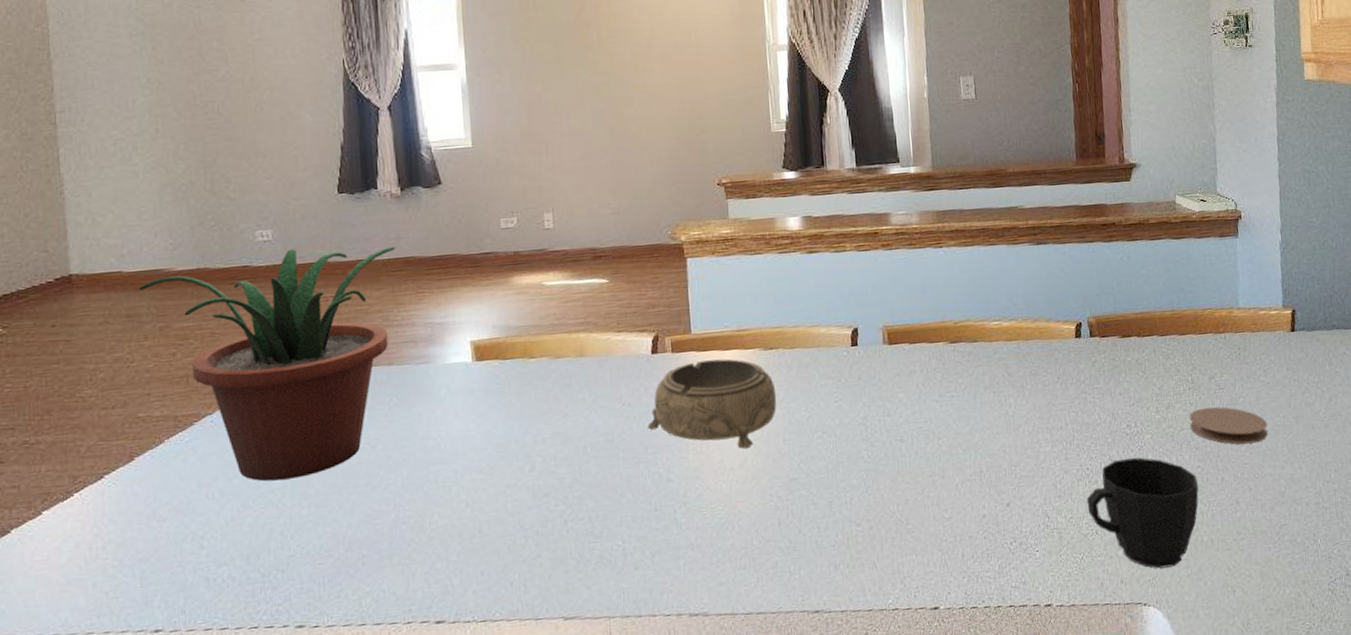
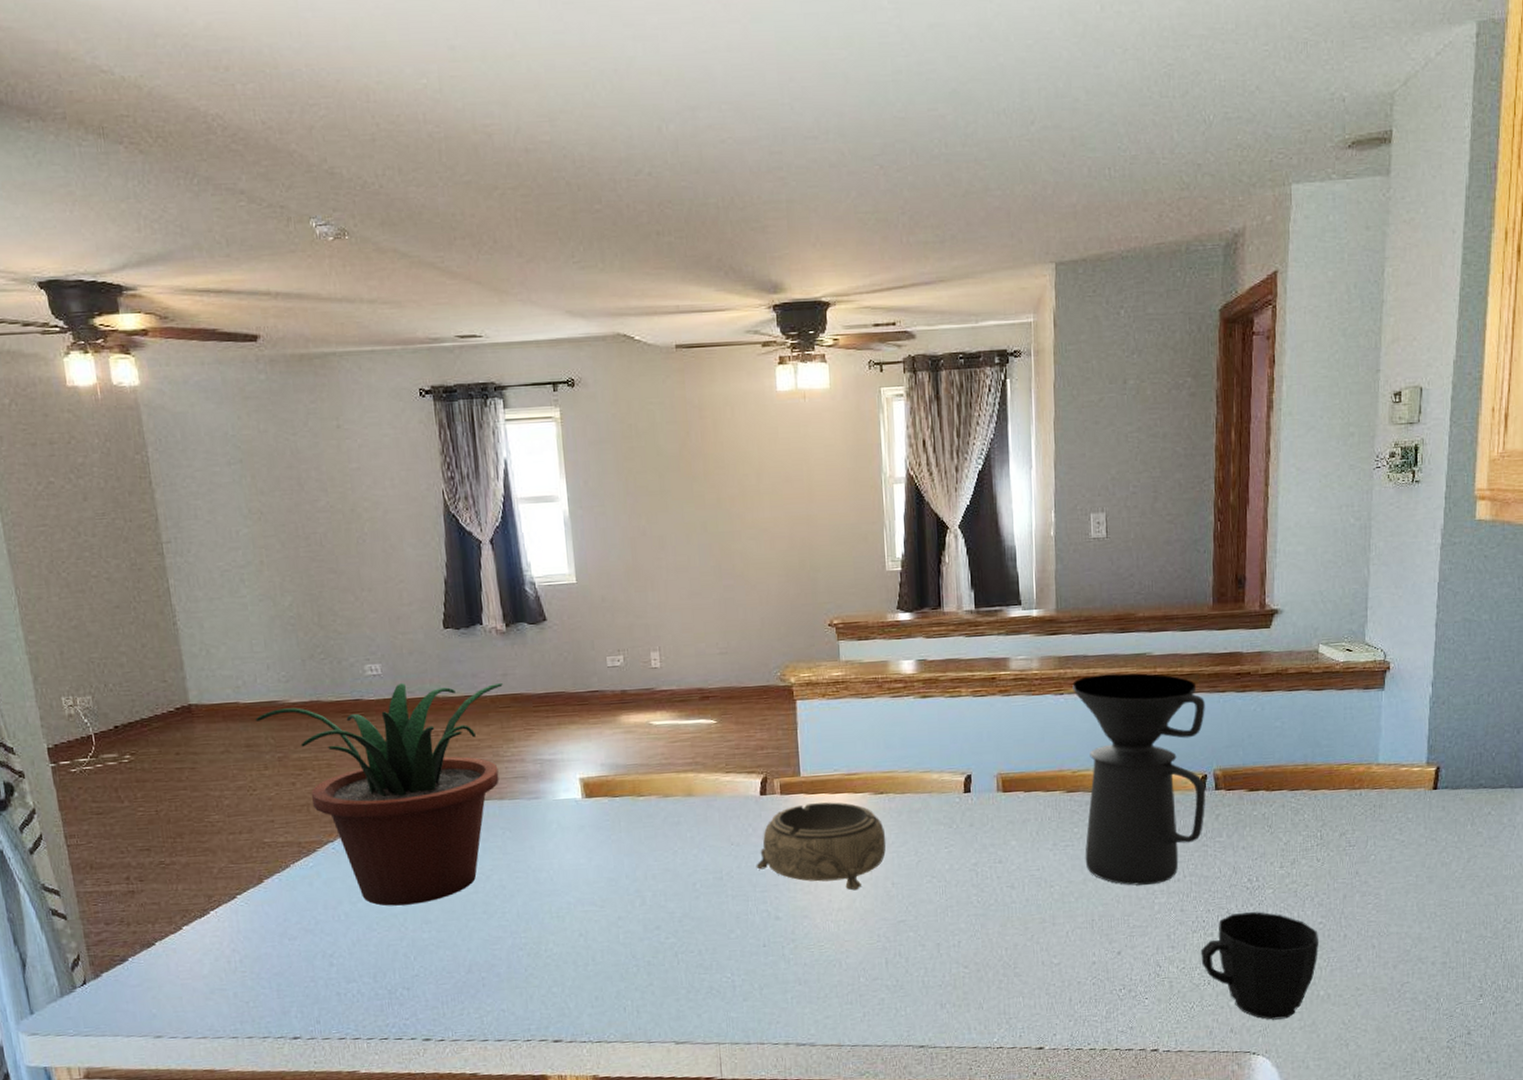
coffee maker: none [950,225,1082,435] -> present [1072,673,1206,886]
coaster: present [1189,407,1268,444] -> none [1315,864,1398,902]

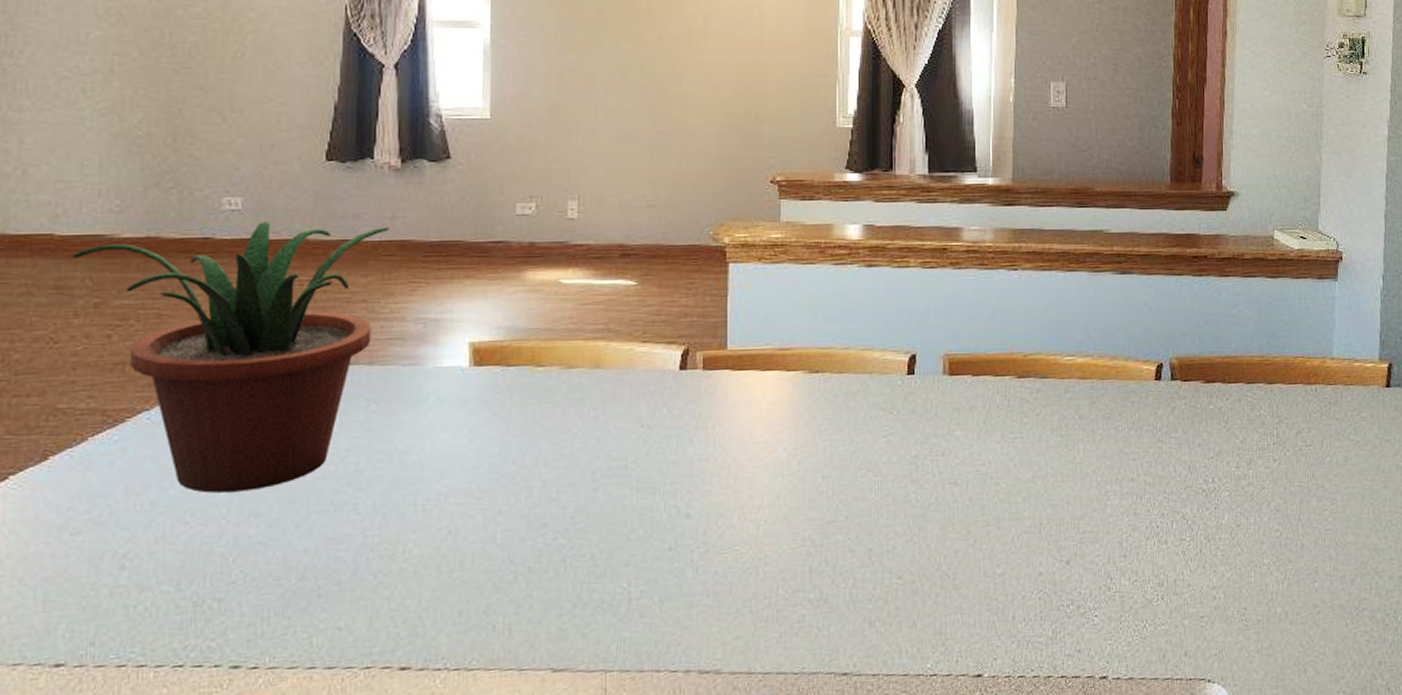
decorative bowl: present [756,802,886,891] -> none [668,380,819,485]
coffee maker: present [1072,673,1206,886] -> none [1027,250,1162,485]
cup: present [1201,912,1319,1020] -> none [1154,517,1275,642]

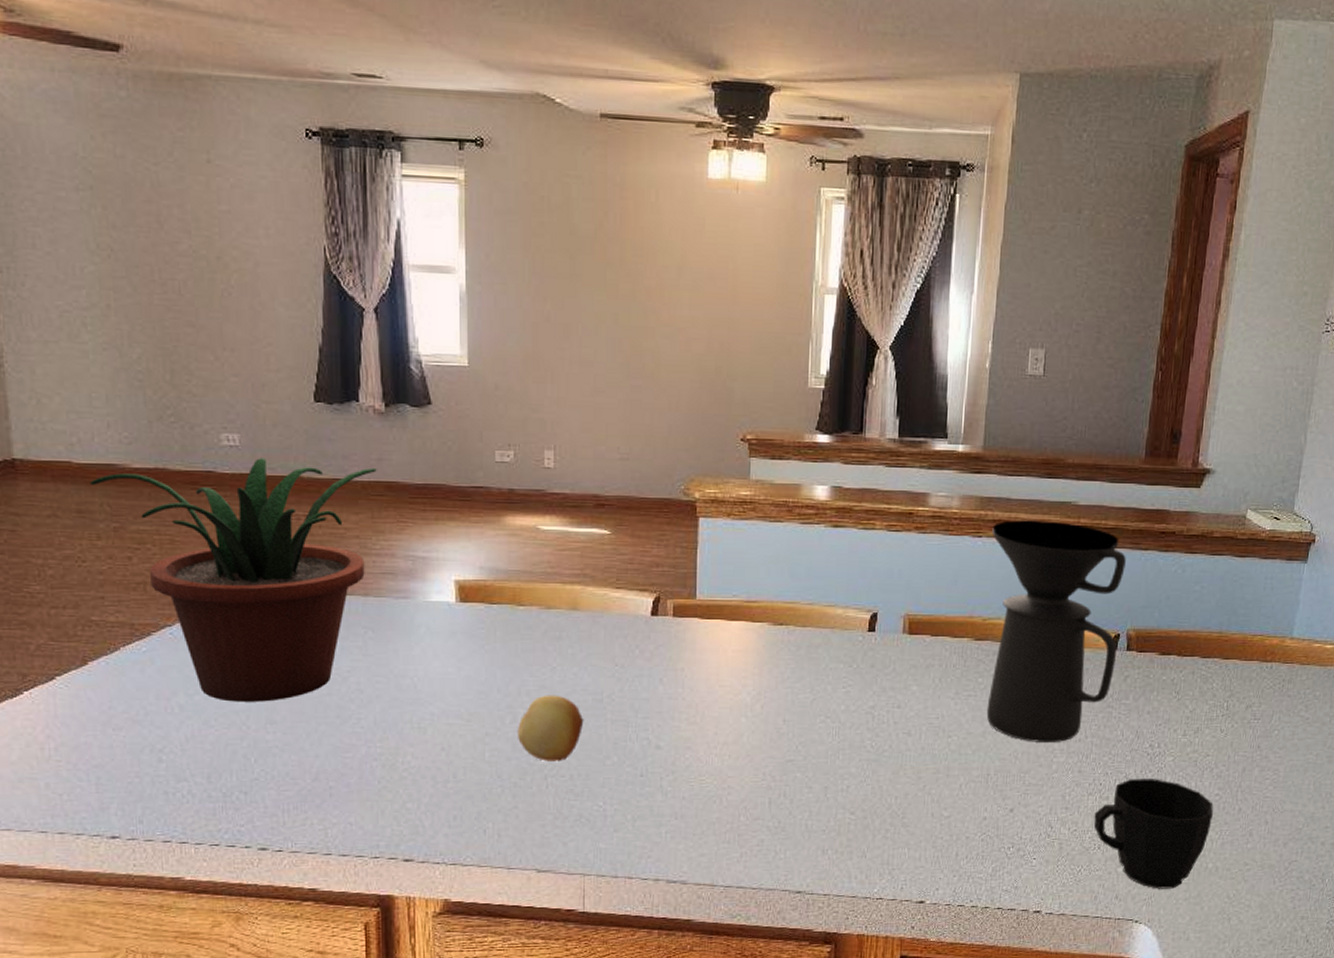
fruit: none [532,463,607,540] -> present [516,695,584,761]
coffee maker: none [1027,250,1162,485] -> present [986,520,1126,742]
cup: none [1154,517,1275,642] -> present [1093,779,1214,889]

